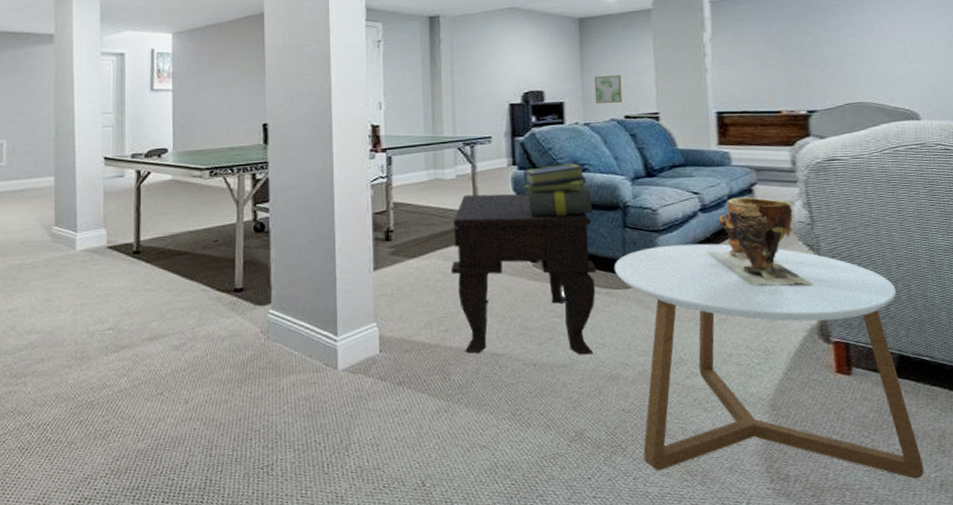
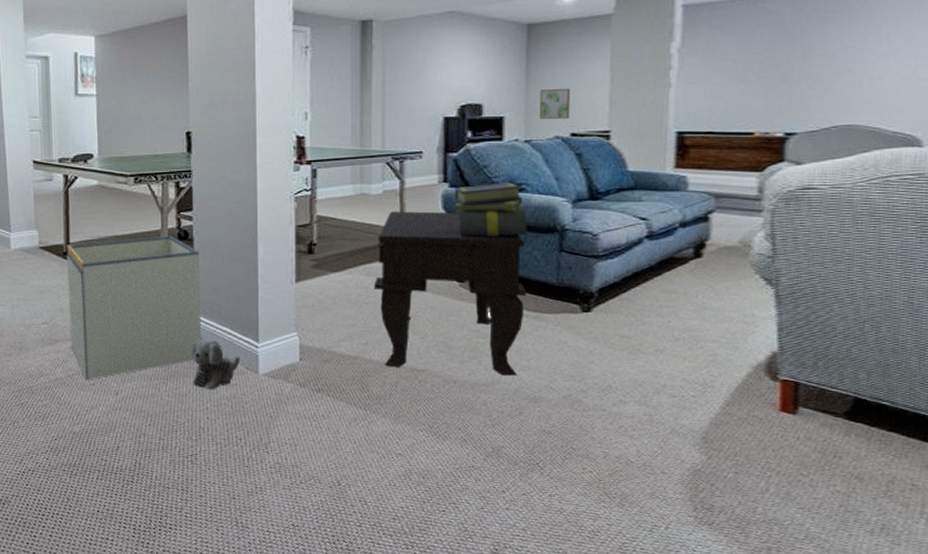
storage bin: none [136,228,278,389] -> present [66,235,201,380]
plush toy: none [267,334,318,391] -> present [191,338,240,390]
coffee table: present [614,243,924,479] -> none [545,271,865,521]
clay pot: present [706,196,813,286] -> none [649,224,766,321]

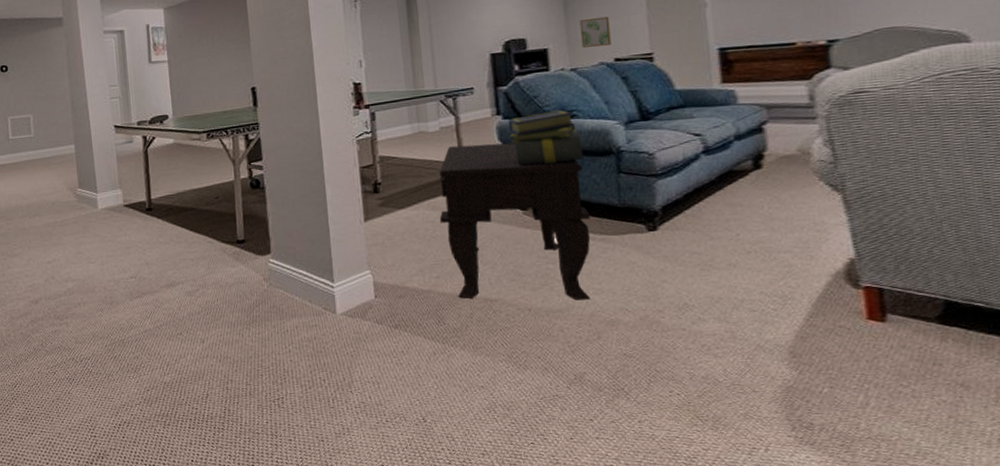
storage bin: present [66,235,201,380] -> none [148,185,279,330]
plush toy: present [191,338,240,390] -> none [270,281,318,333]

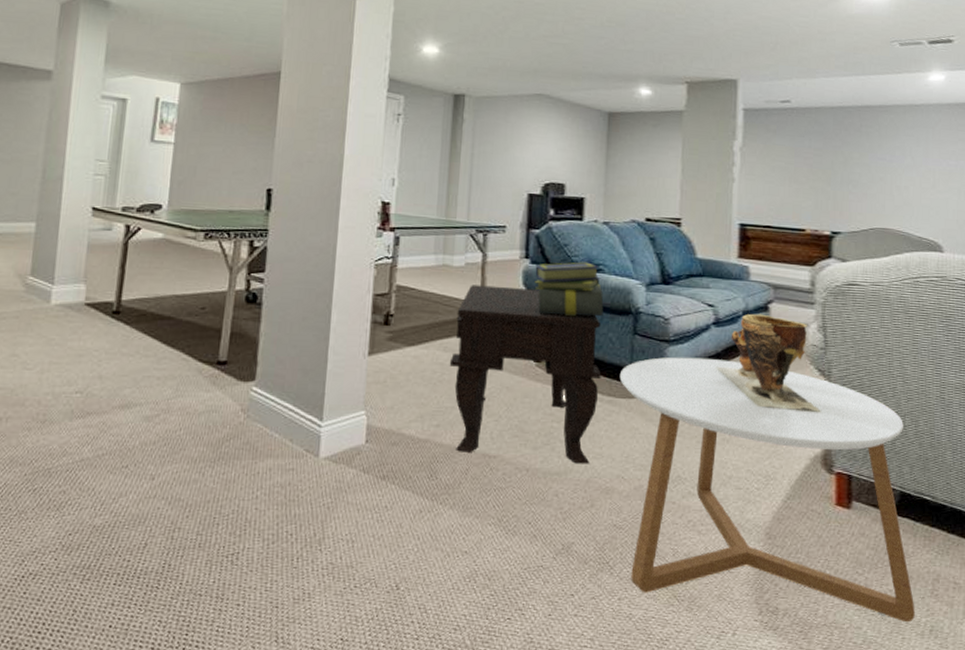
wall art: present [579,16,612,48] -> none [617,174,646,204]
coffee table: none [609,186,978,433] -> present [619,357,915,623]
clay pot: none [711,136,838,229] -> present [716,313,821,412]

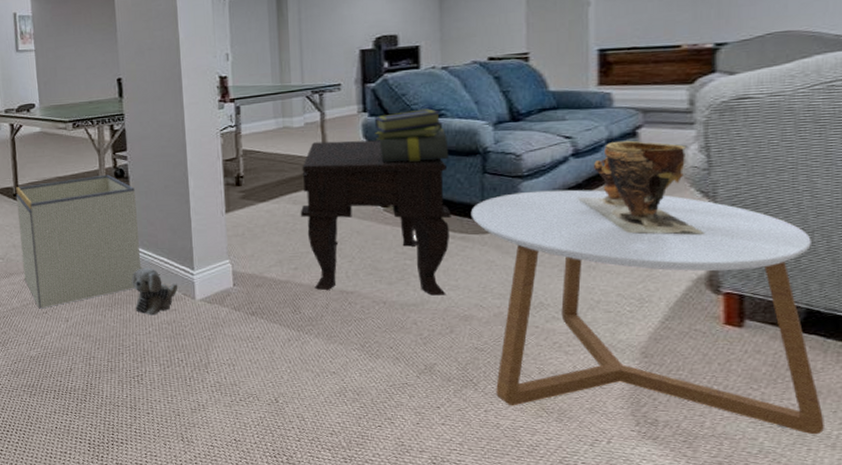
storage bin: none [106,297,267,461] -> present [15,174,141,309]
plush toy: none [244,414,300,475] -> present [132,267,177,315]

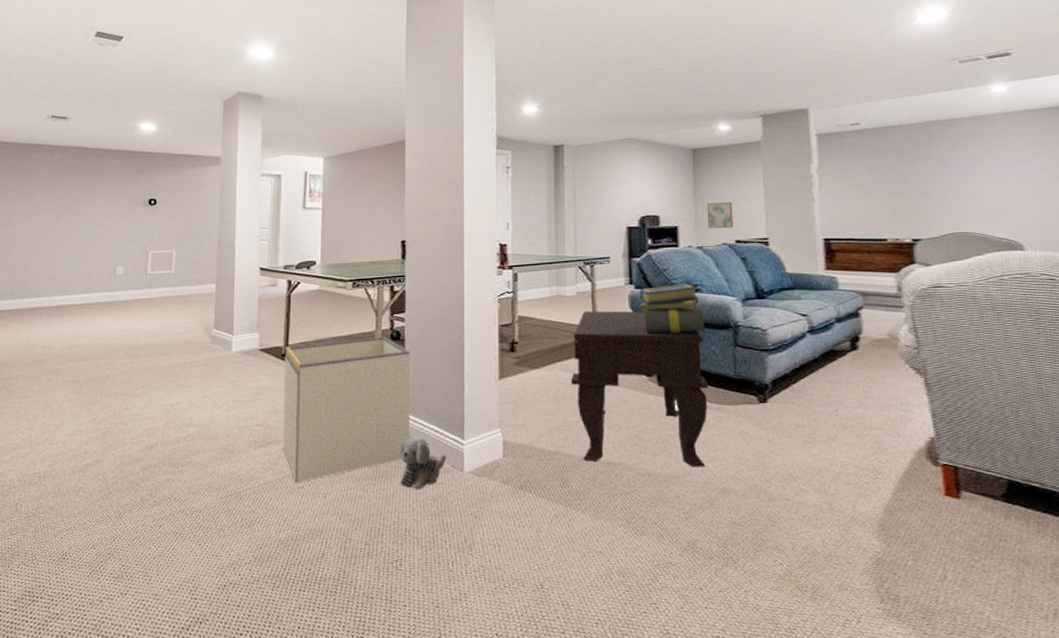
wall art: none [455,13,486,46] -> present [707,202,733,228]
coffee table: present [470,189,824,435] -> none [725,363,1037,607]
clay pot: present [577,140,704,234] -> none [815,320,920,408]

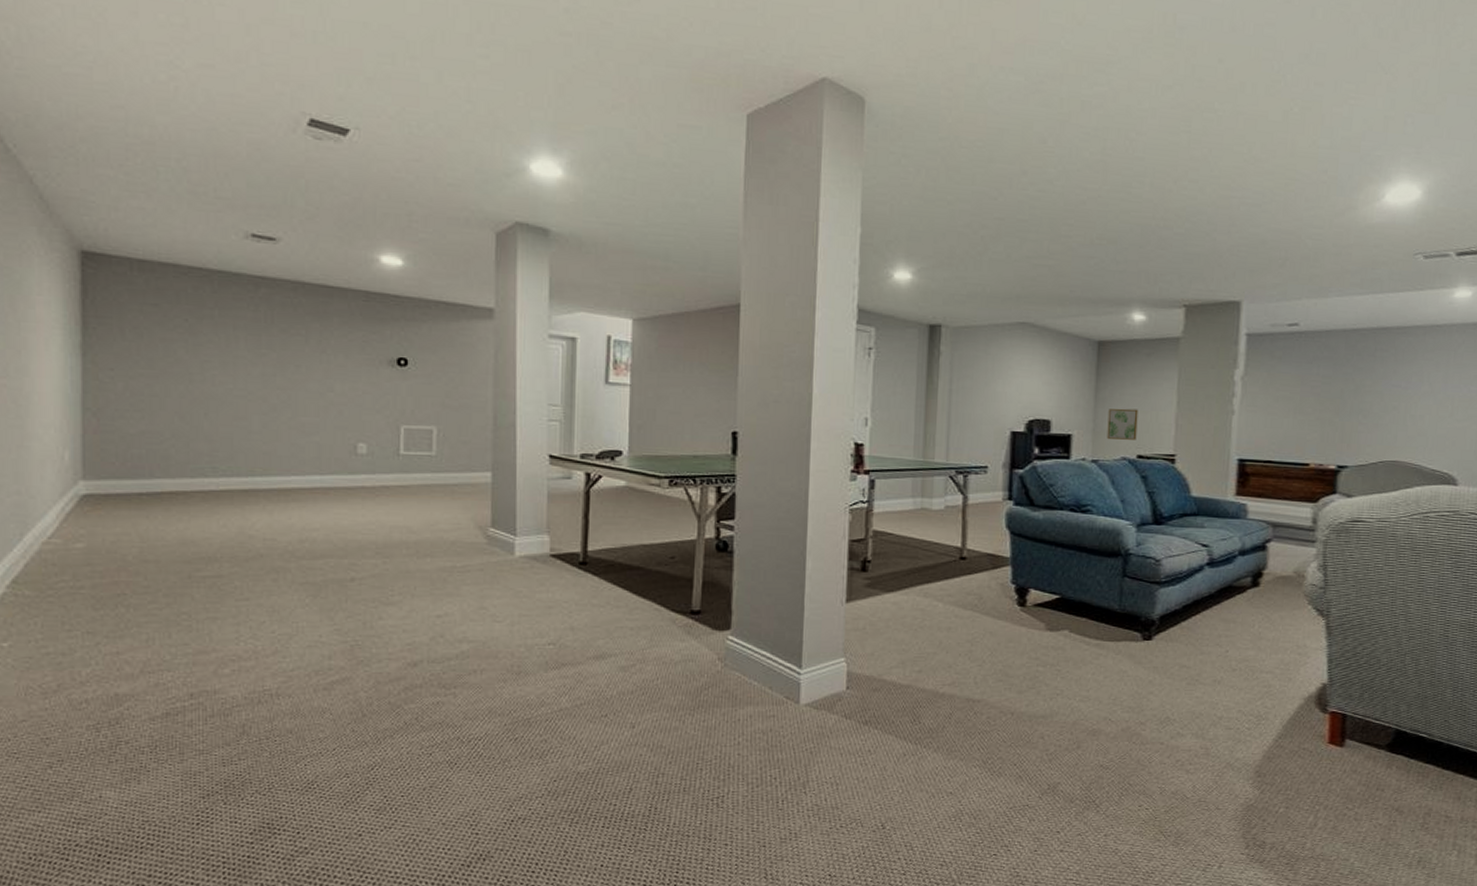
storage bin: present [283,336,410,483] -> none [581,546,739,711]
plush toy: present [399,436,446,490] -> none [723,663,779,722]
side table: present [570,310,709,467] -> none [930,528,1089,707]
stack of books: present [639,284,705,334] -> none [1018,502,1092,560]

